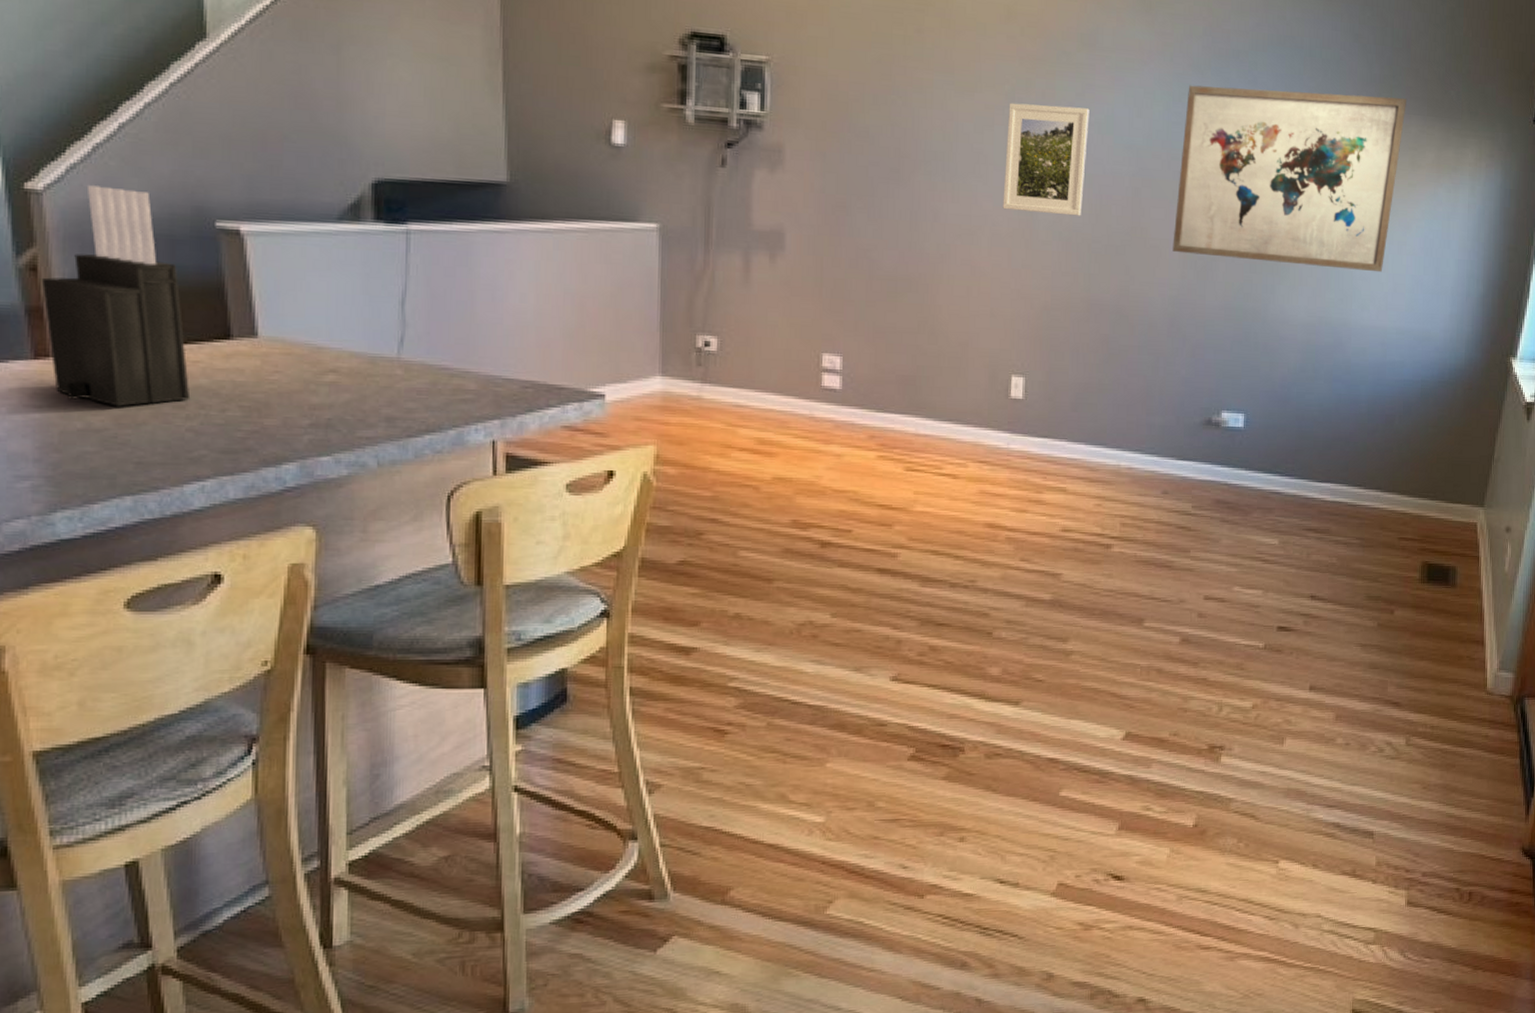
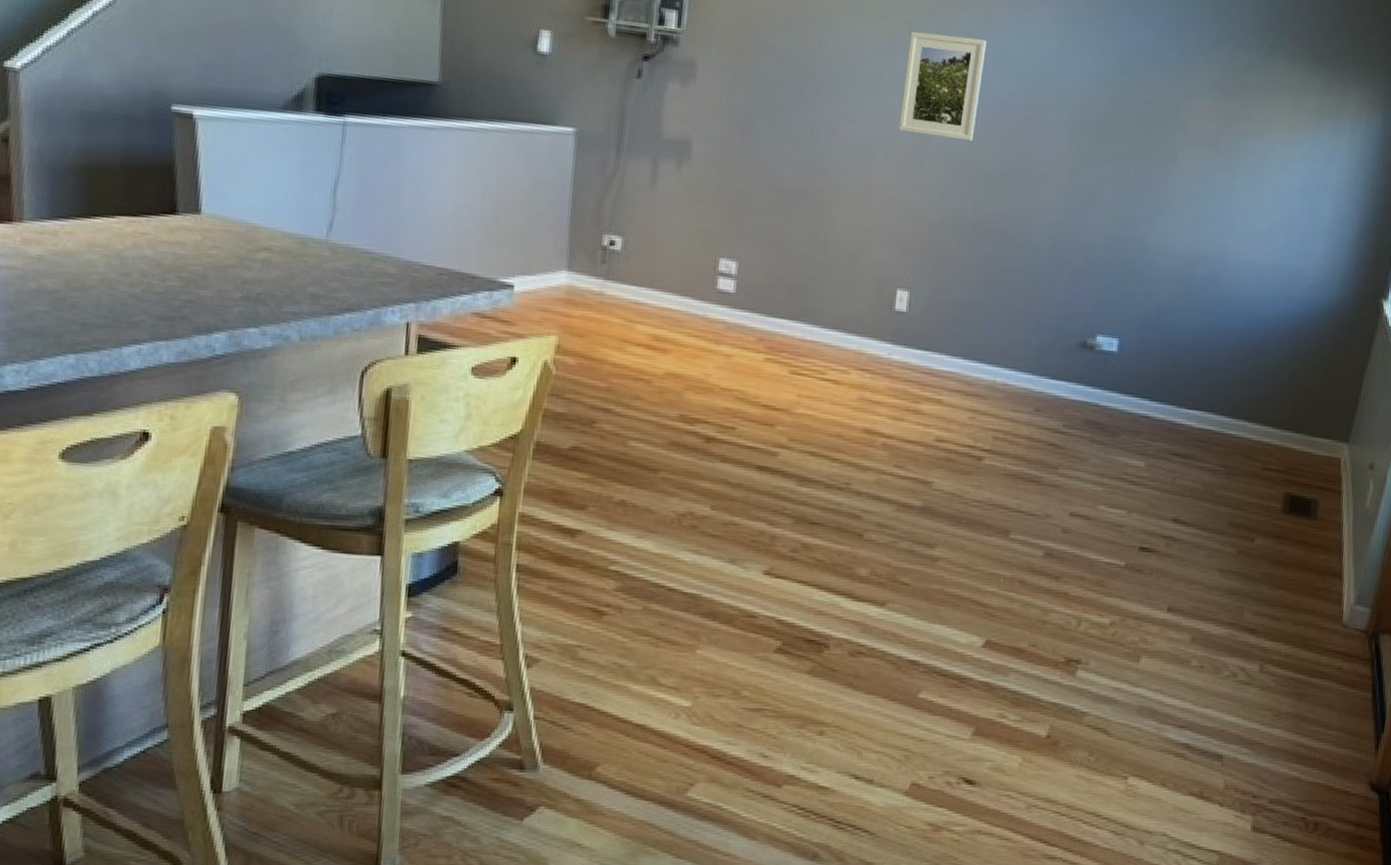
knife block: present [41,185,191,407] -> none [11,66,136,271]
wall art: present [1172,85,1406,273] -> none [1058,22,1292,210]

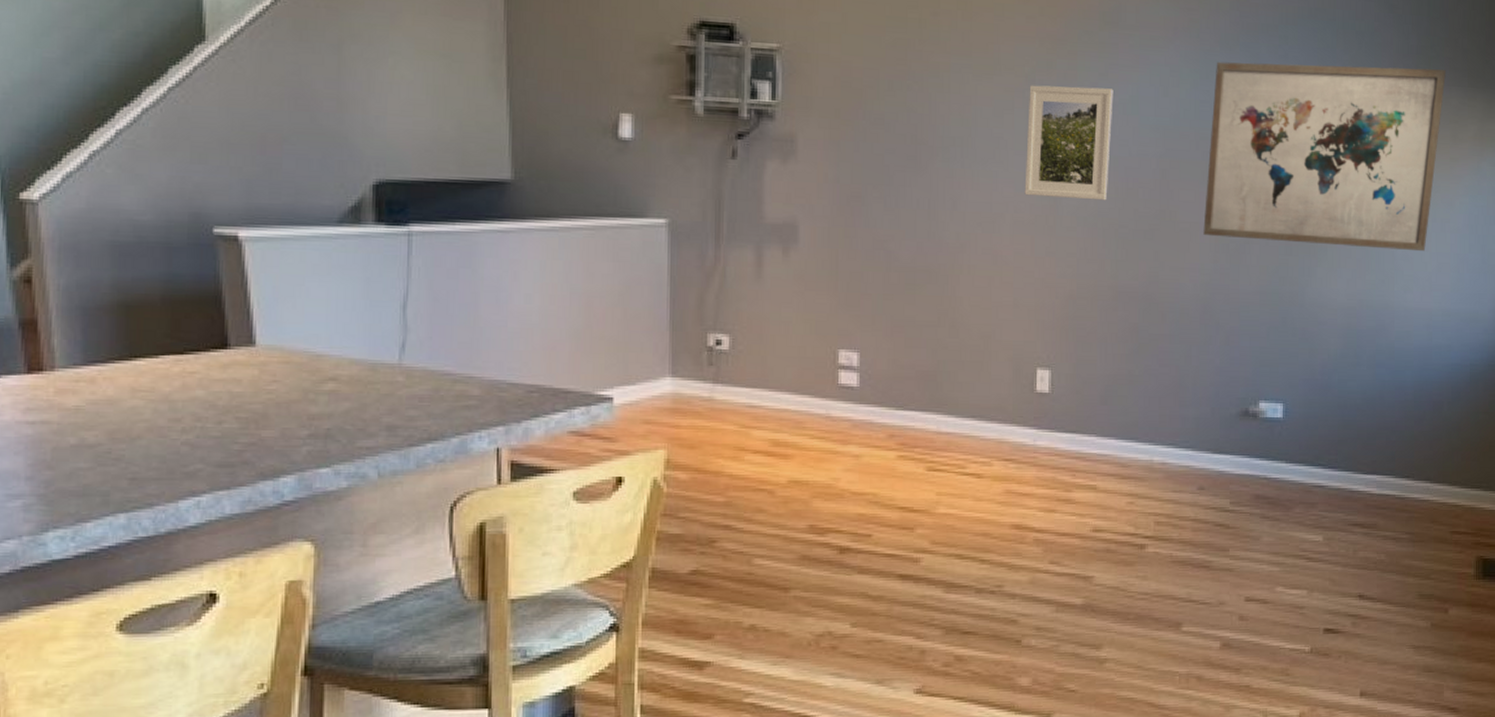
wall art: none [1058,22,1292,210] -> present [1203,61,1446,252]

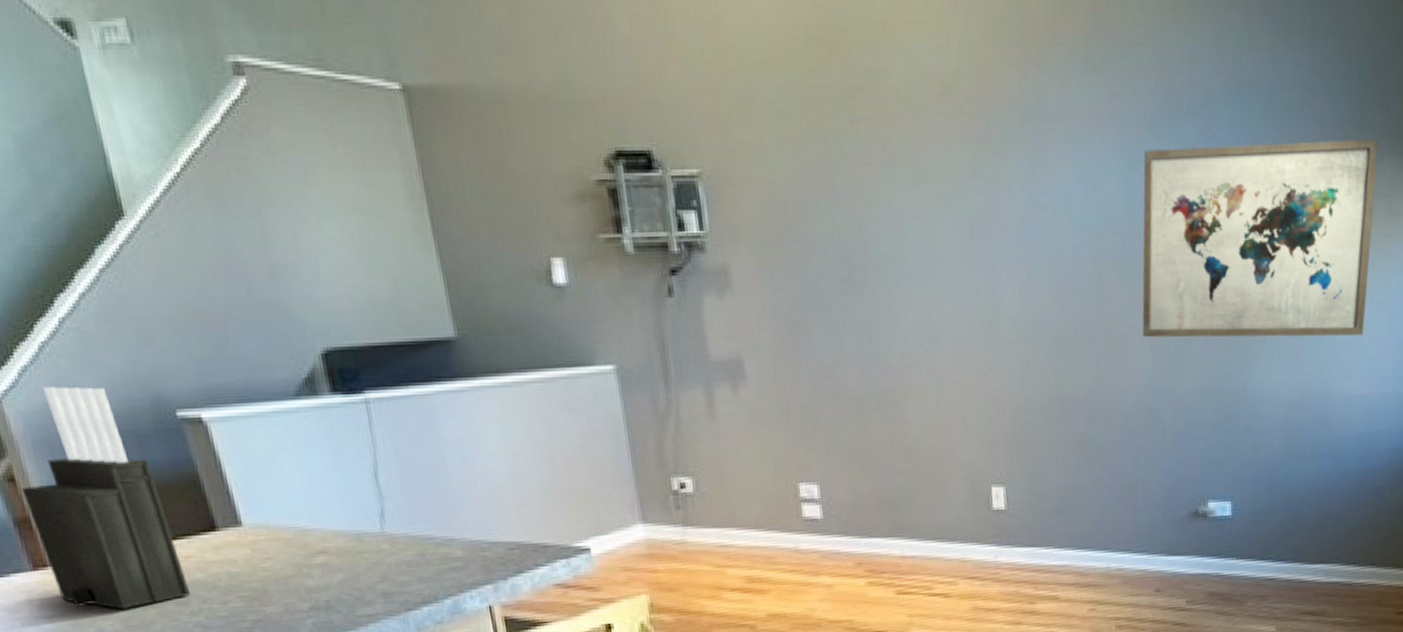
knife block: none [35,194,187,421] -> present [21,386,191,610]
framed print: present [1024,85,1114,201] -> none [956,189,1045,311]

